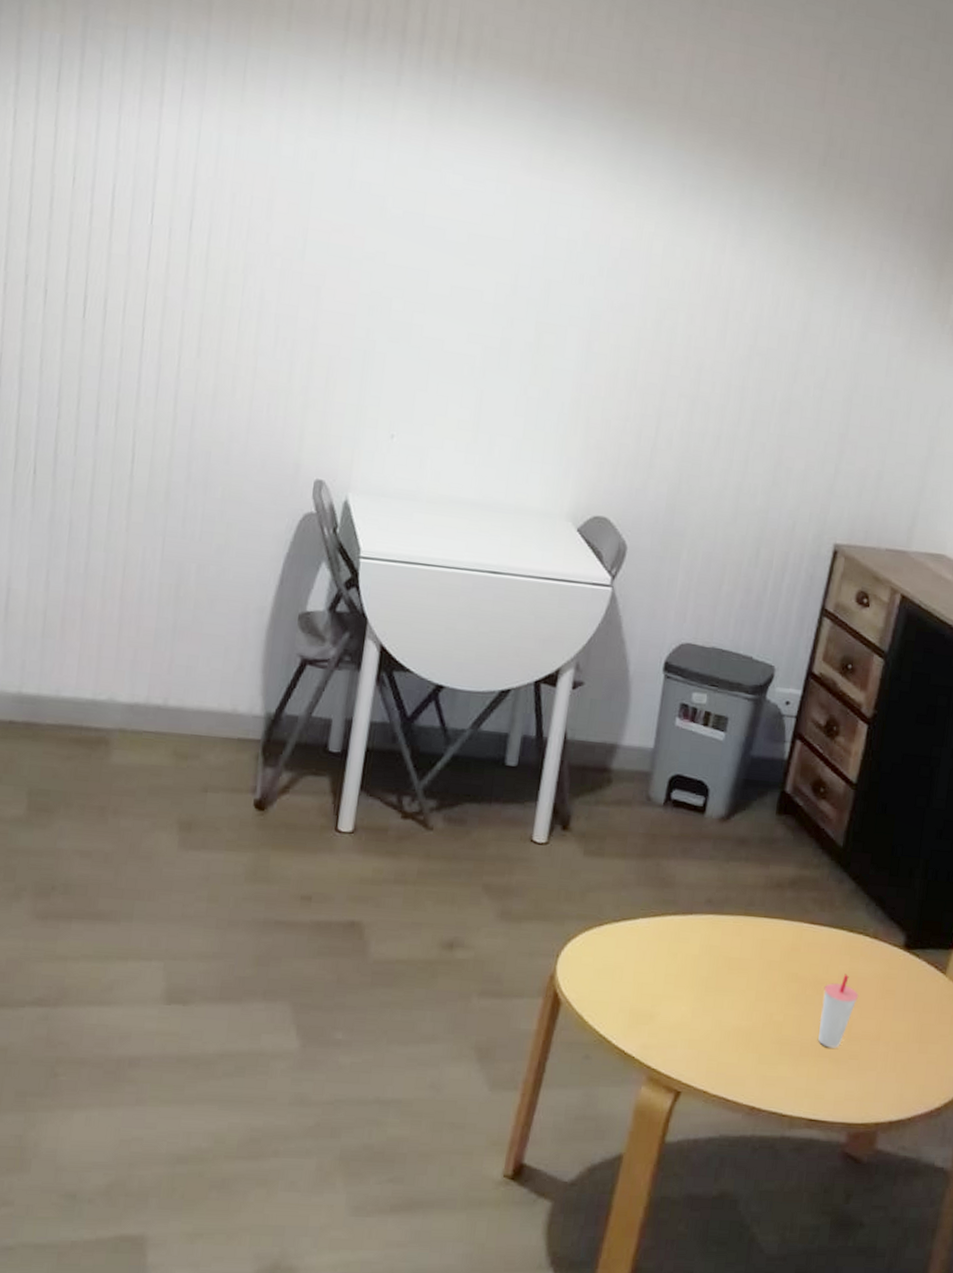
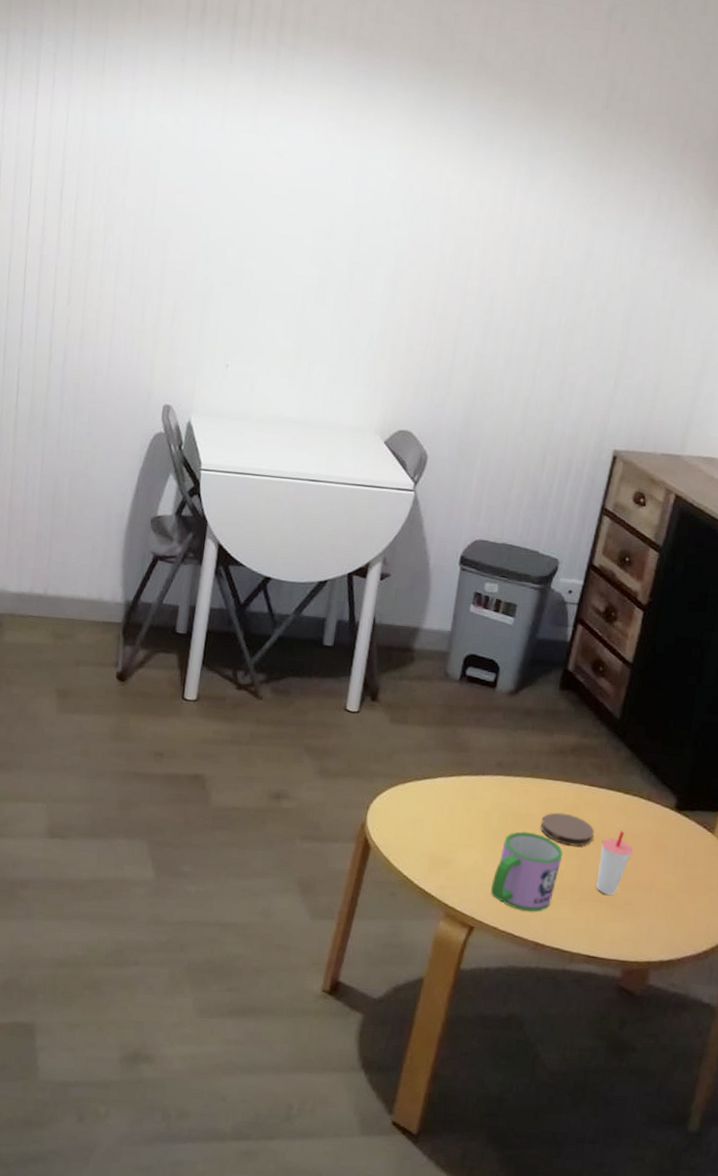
mug: none [700,978,781,1072] -> present [491,831,563,913]
coaster: none [755,955,816,994] -> present [540,812,594,847]

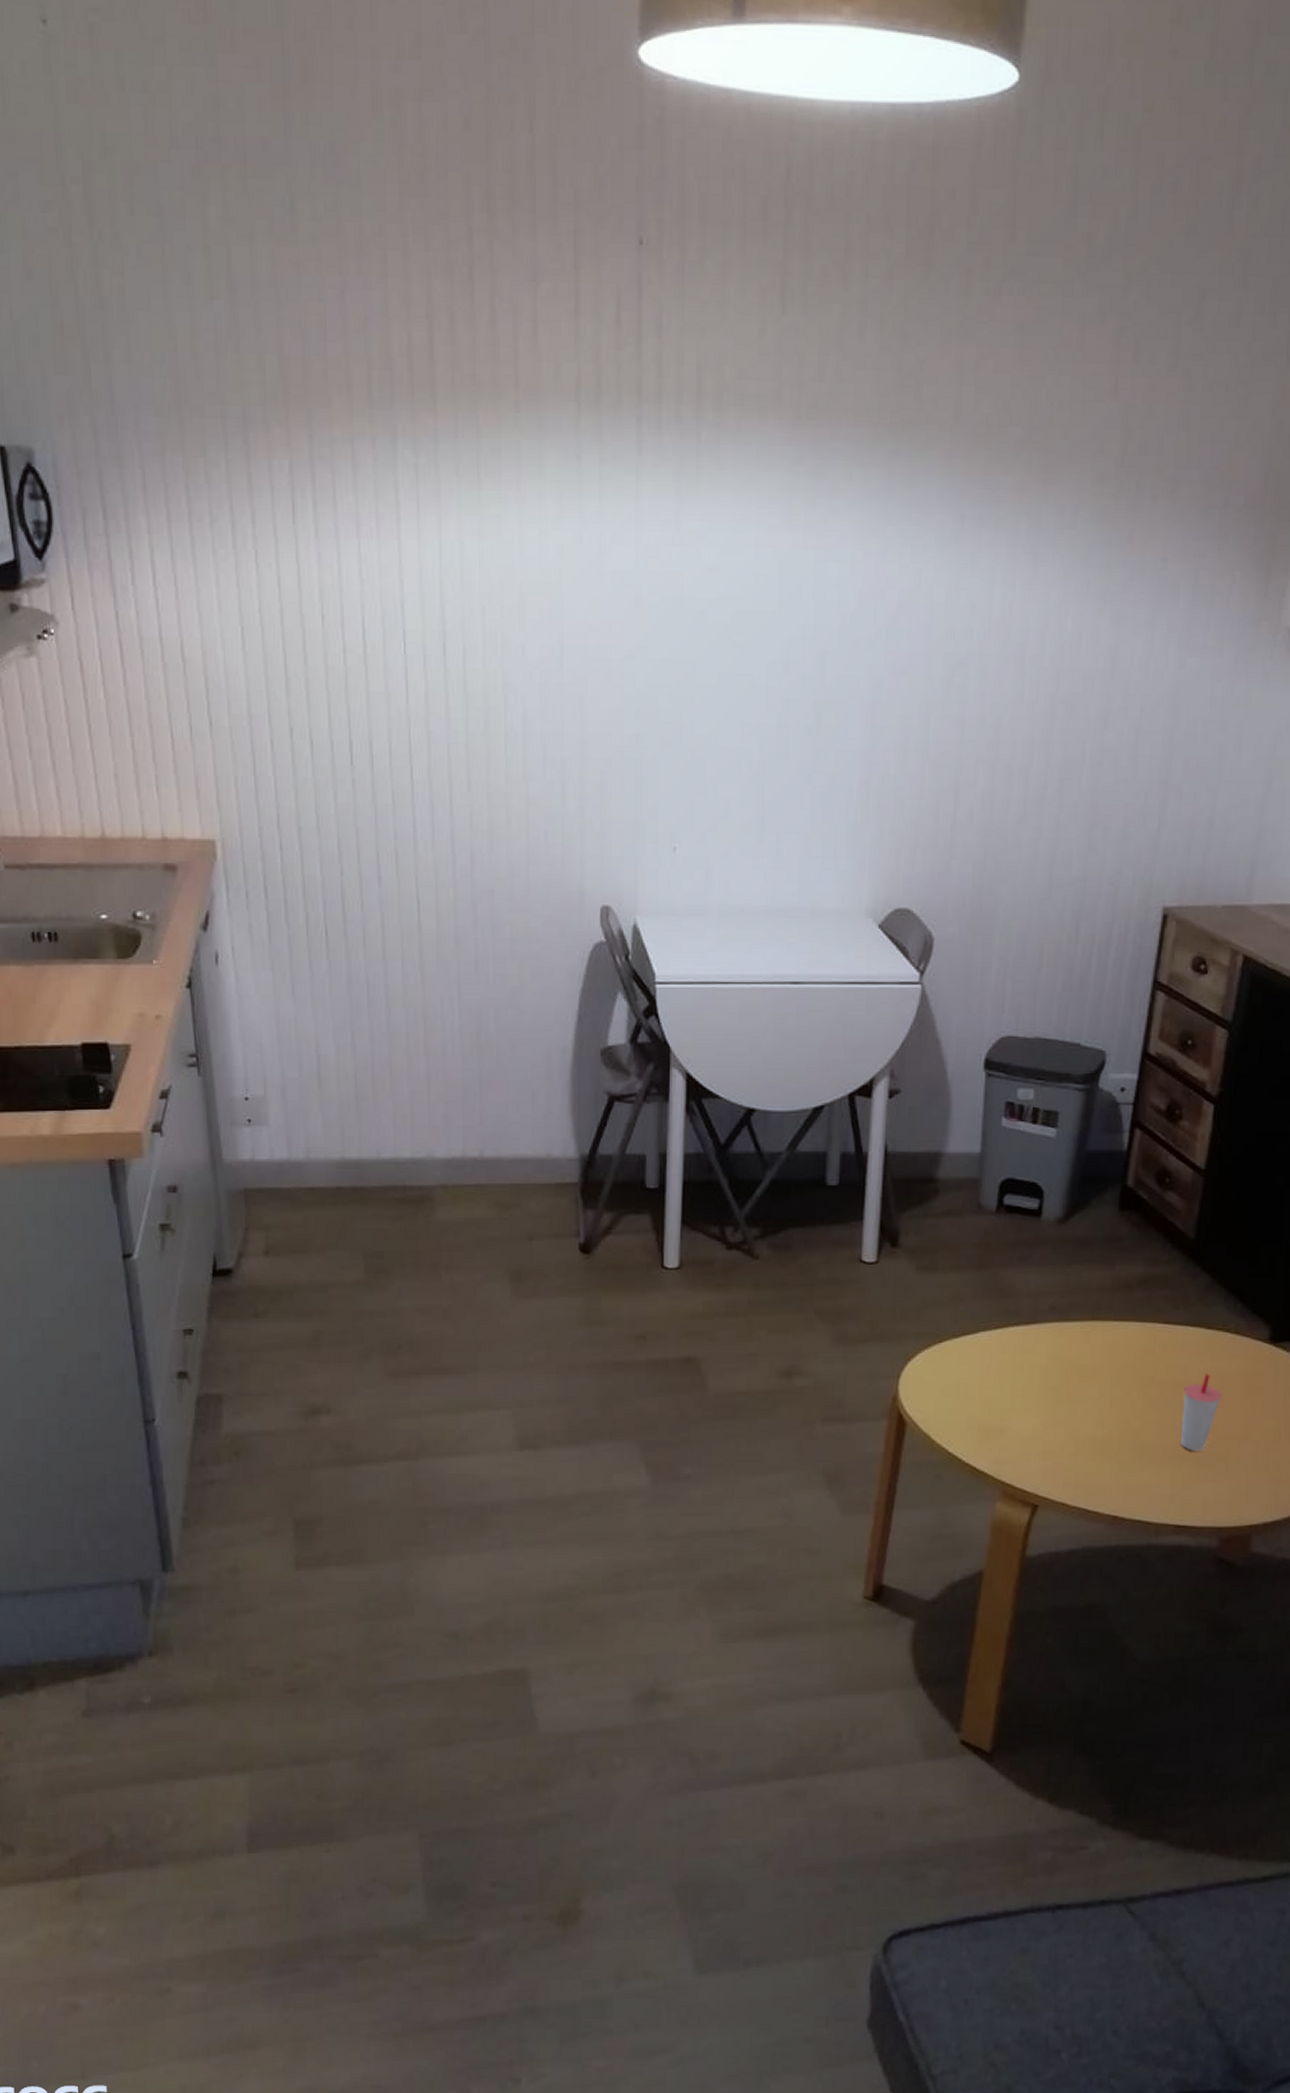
mug: present [491,831,563,913] -> none [1055,1387,1138,1481]
coaster: present [540,812,594,847] -> none [1108,1359,1174,1397]

